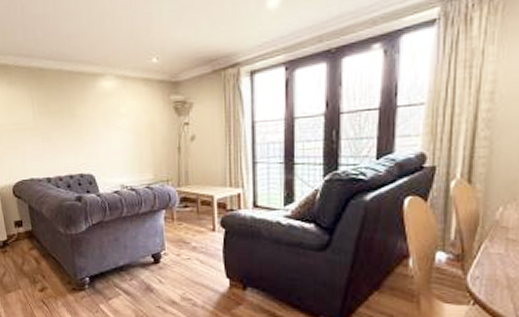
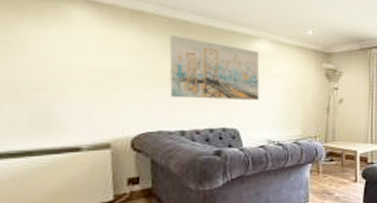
wall art: none [29,84,110,147] -> present [169,35,260,100]

